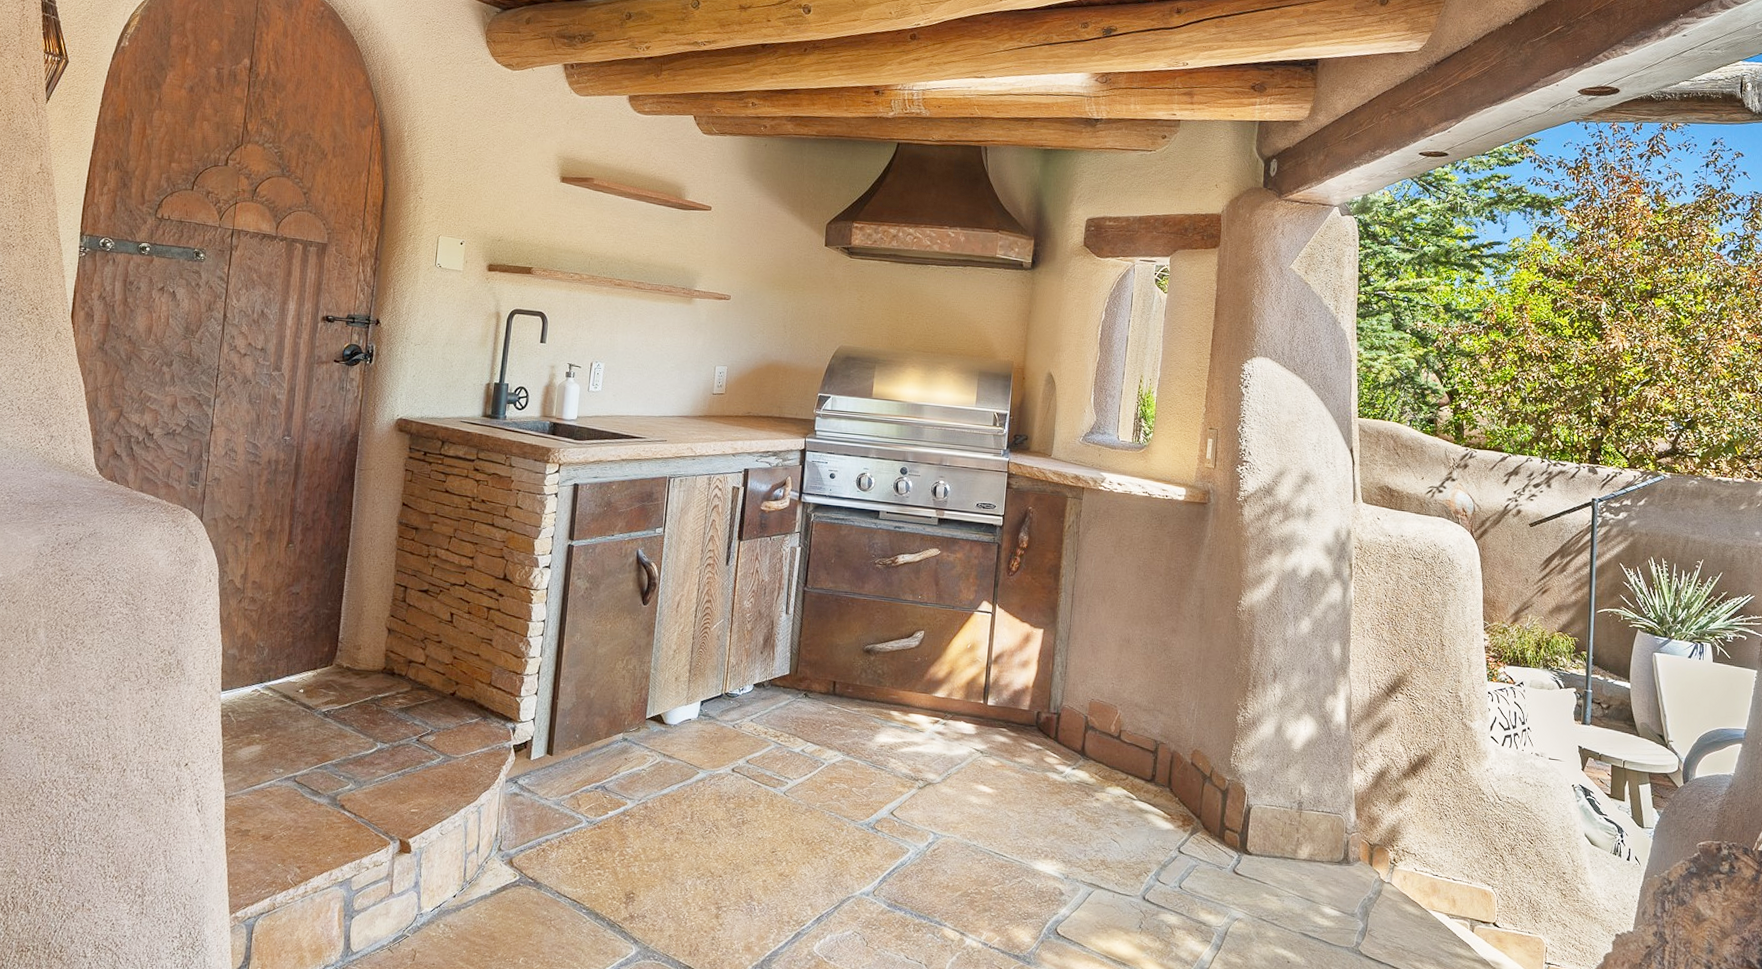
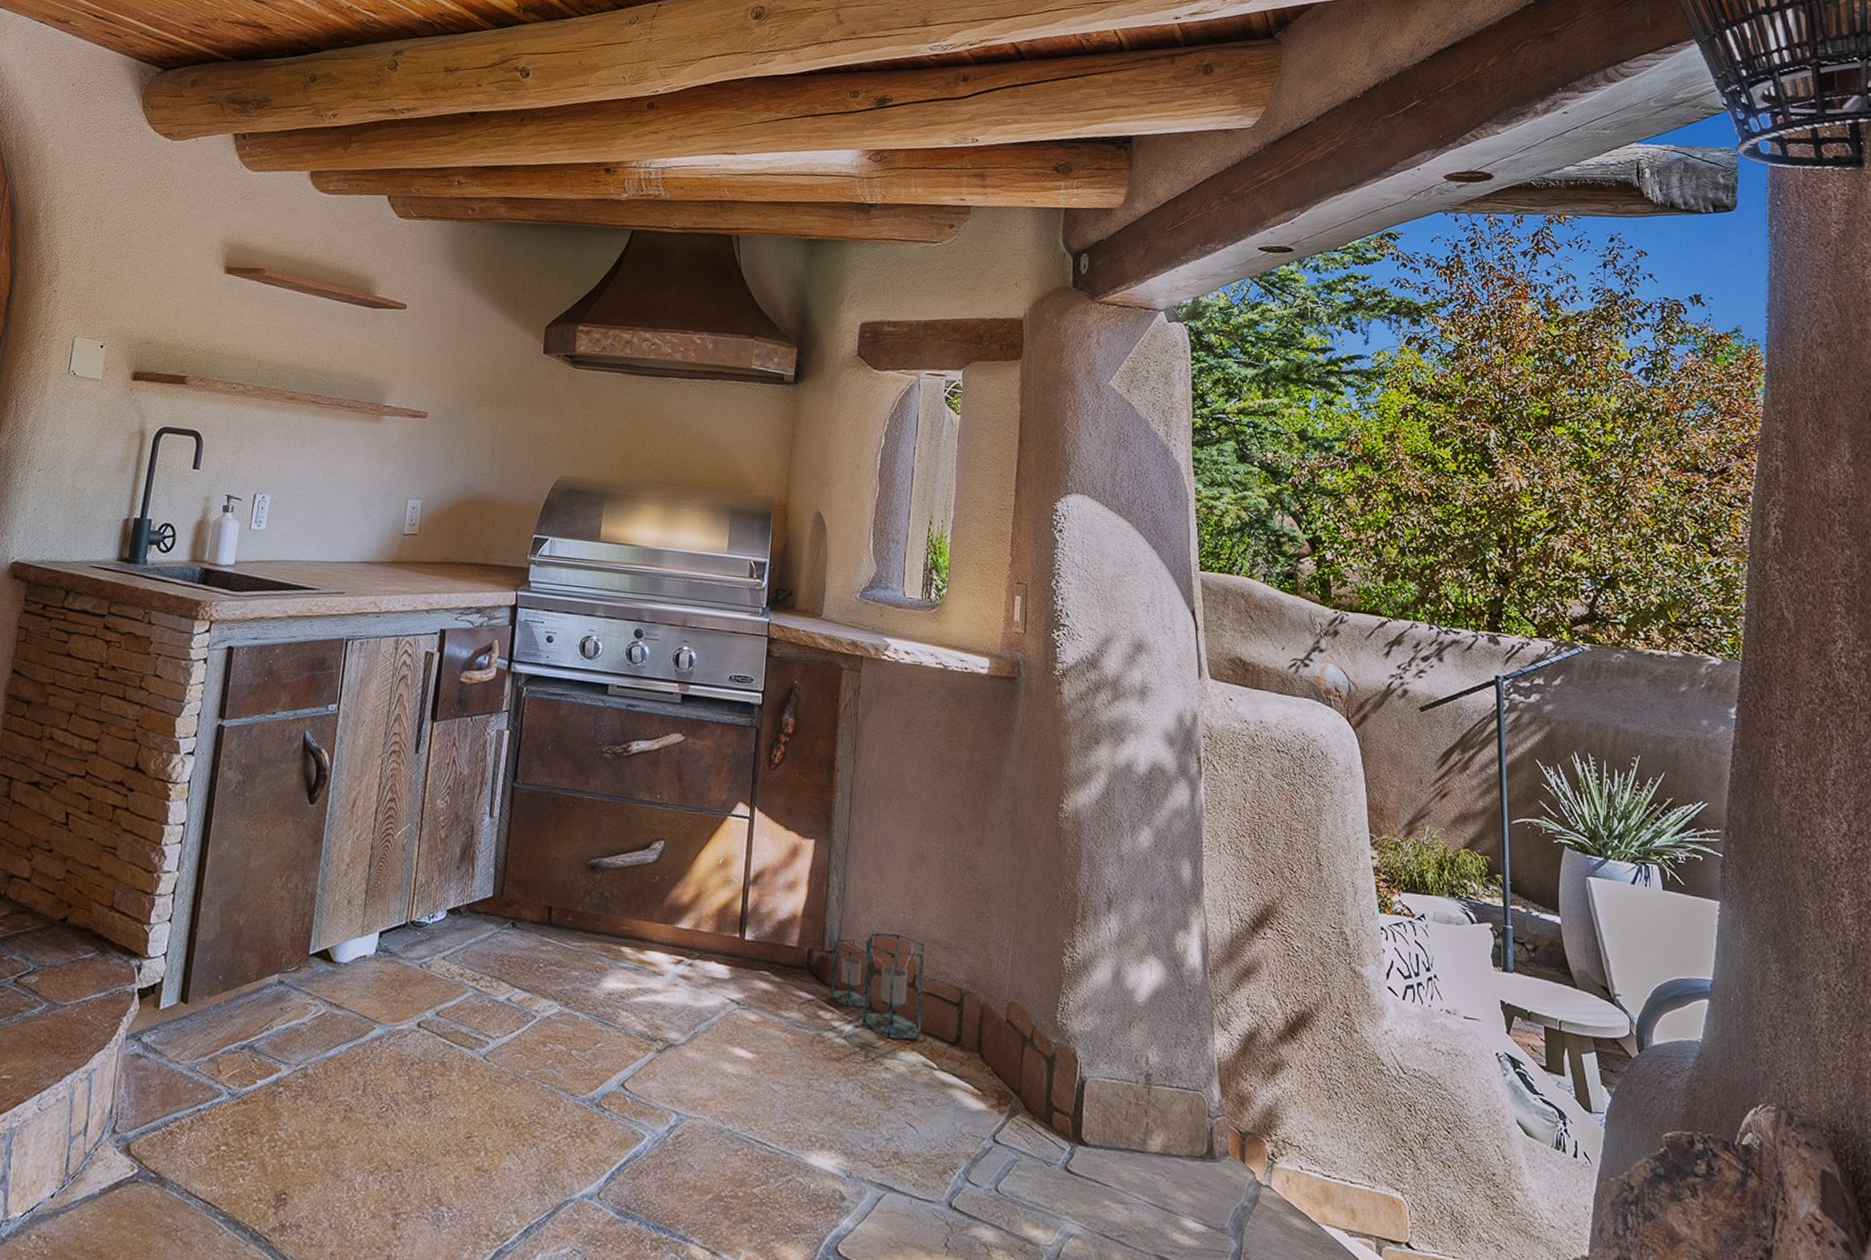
lantern: none [1054,699,1129,778] -> present [830,932,925,1040]

